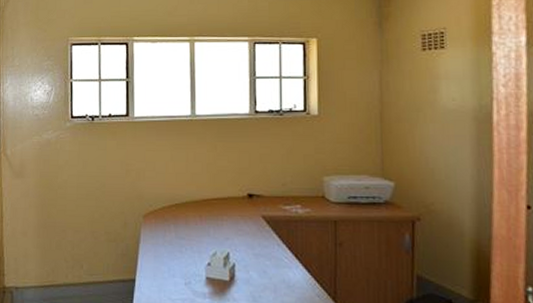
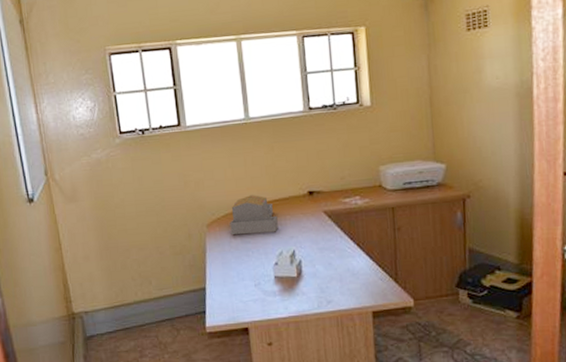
architectural model: none [166,191,214,231] -> present [230,195,278,236]

